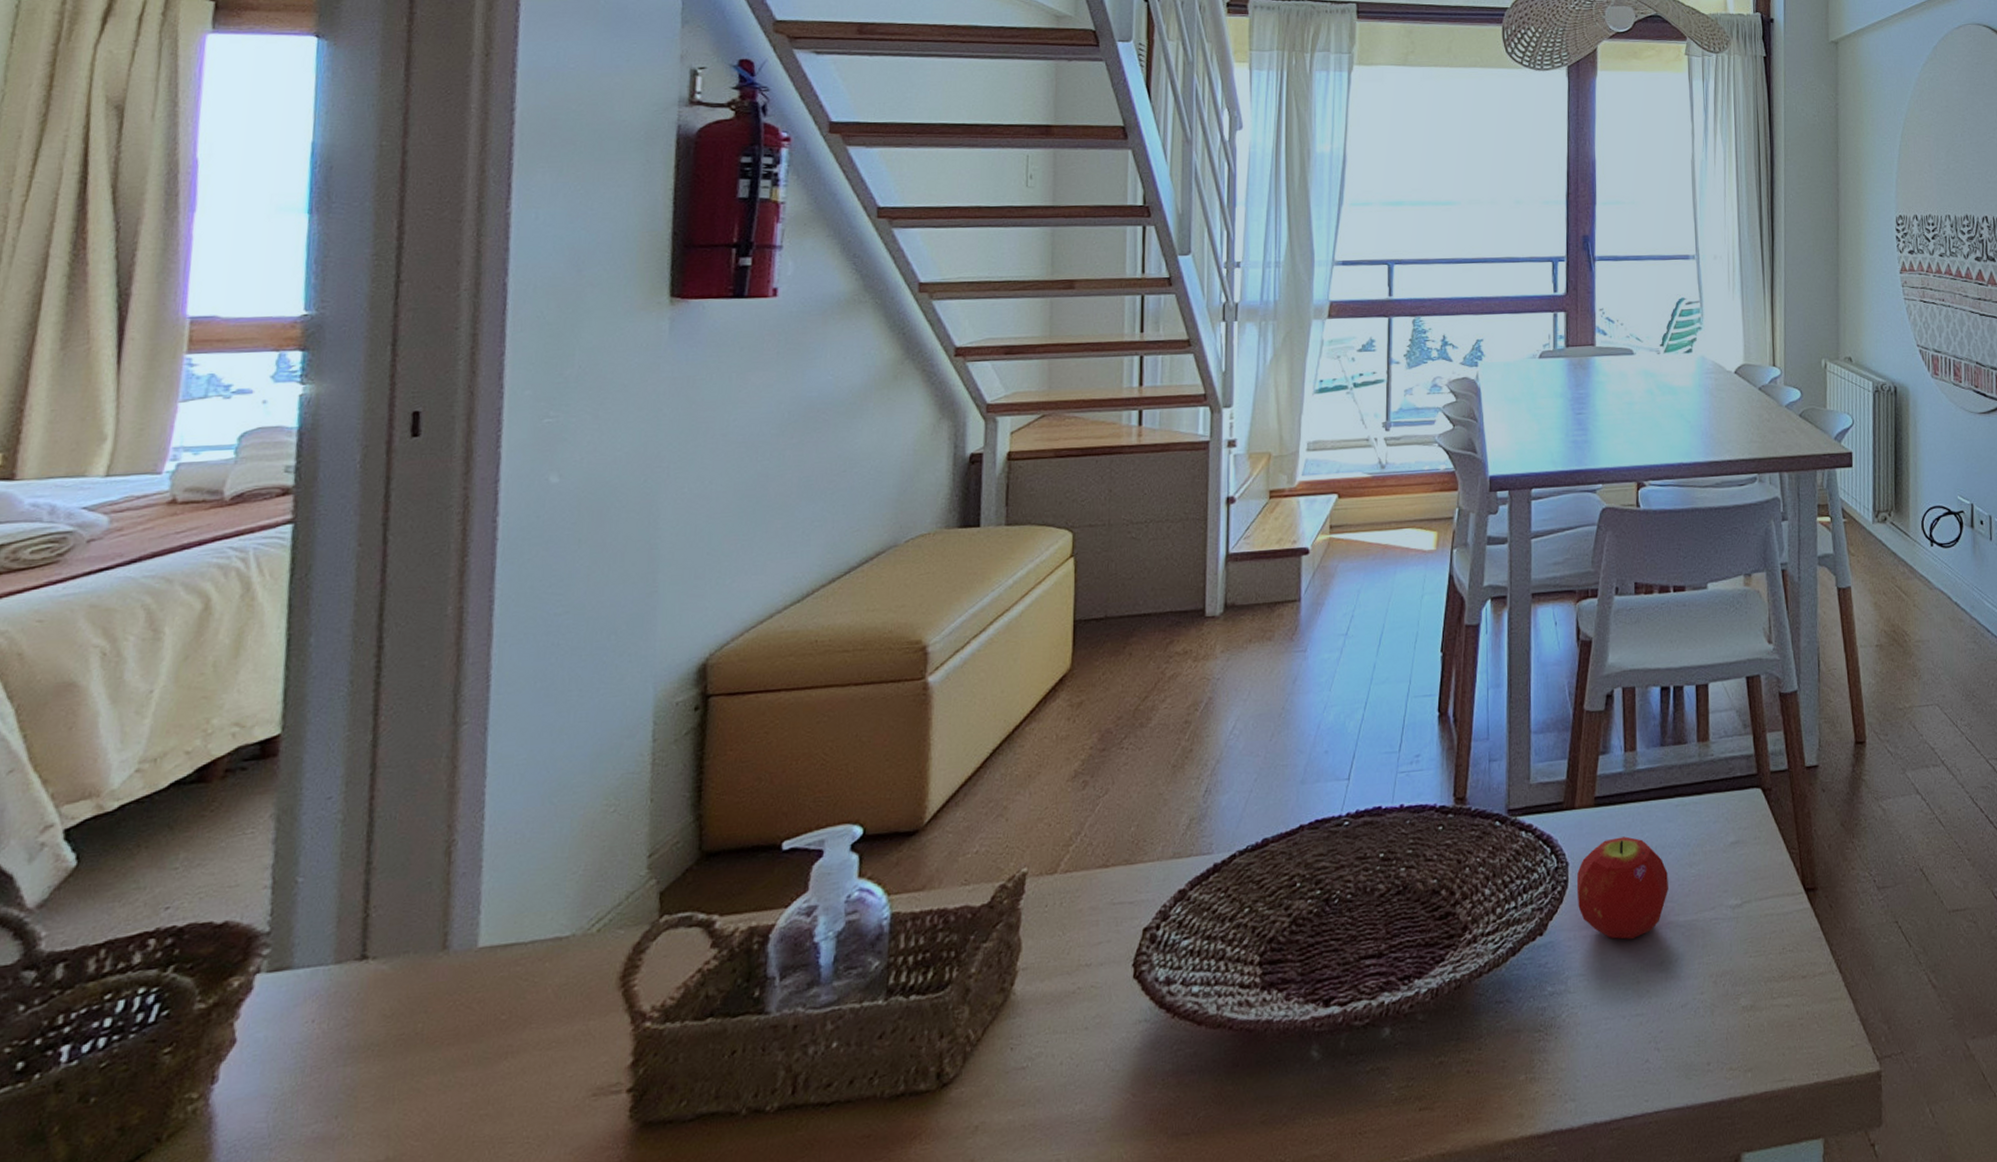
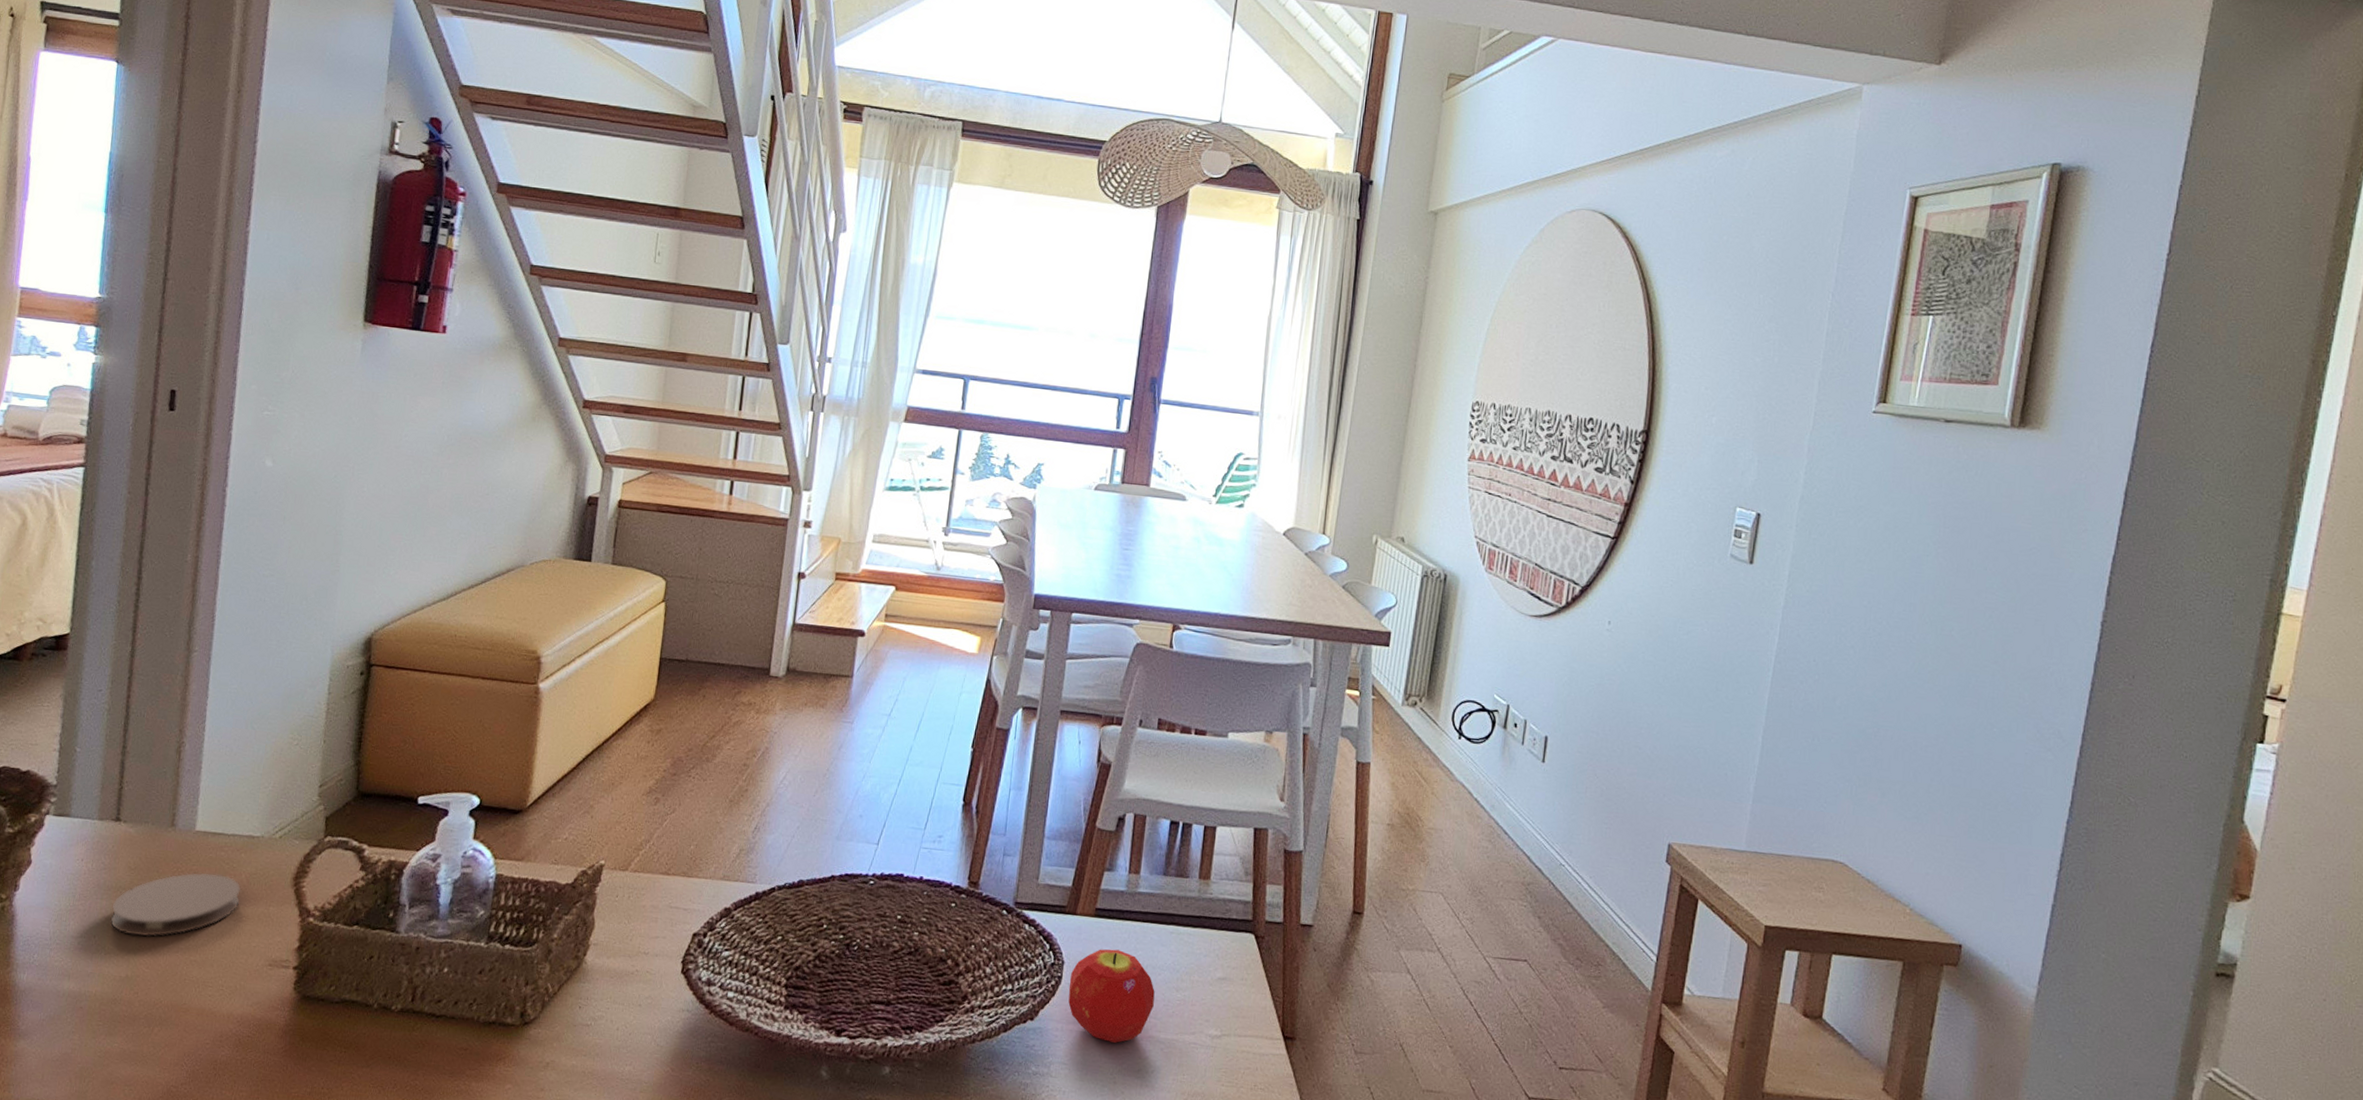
coaster: none [358,995,548,1103] -> present [110,872,242,937]

